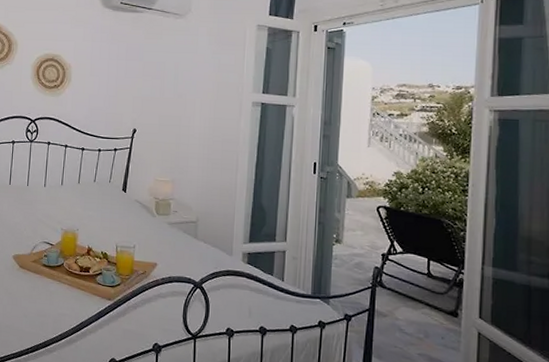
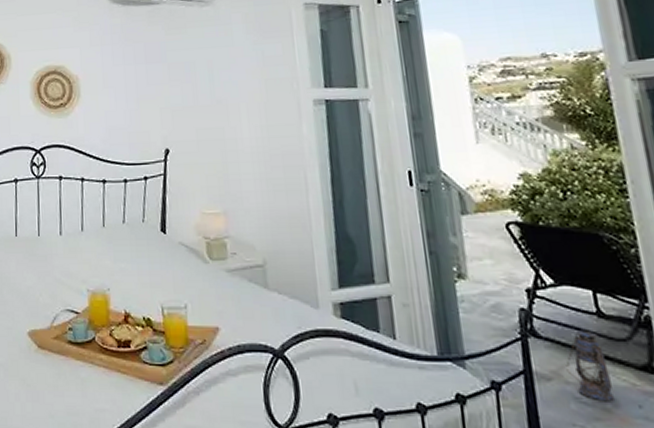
lantern: none [398,285,427,334] -> present [566,330,616,402]

